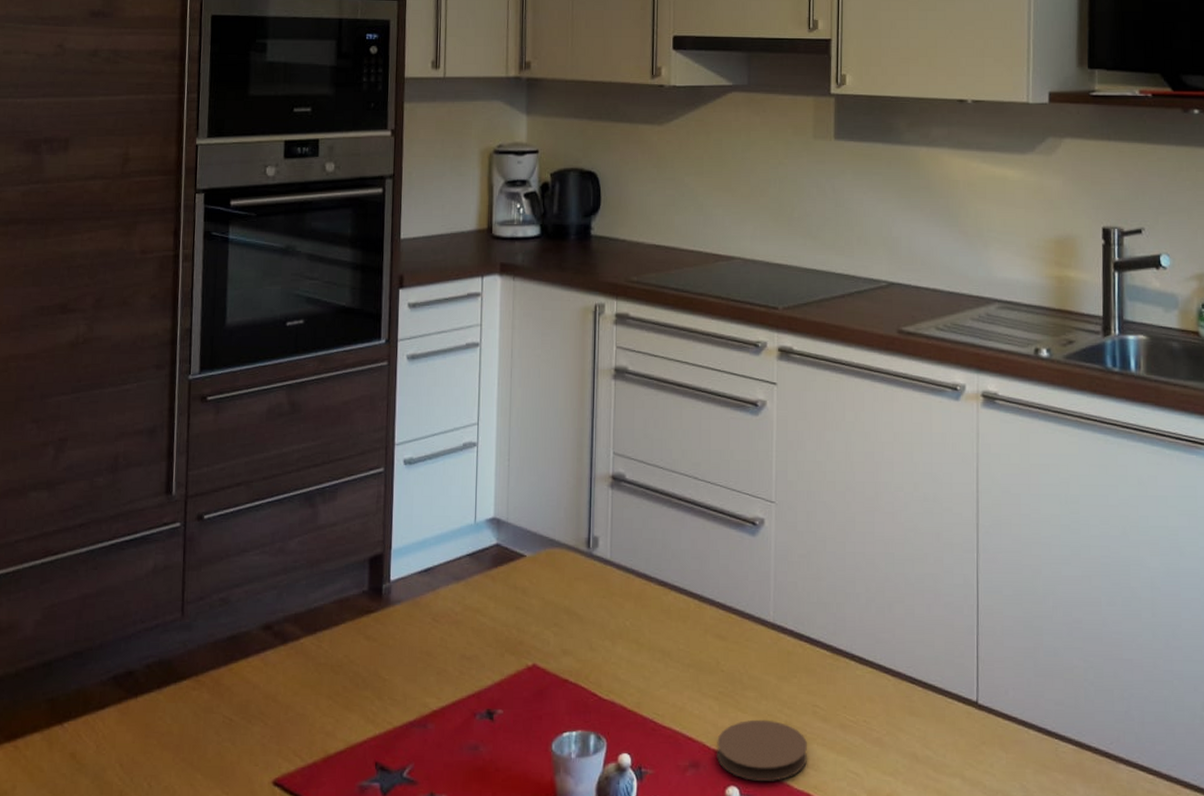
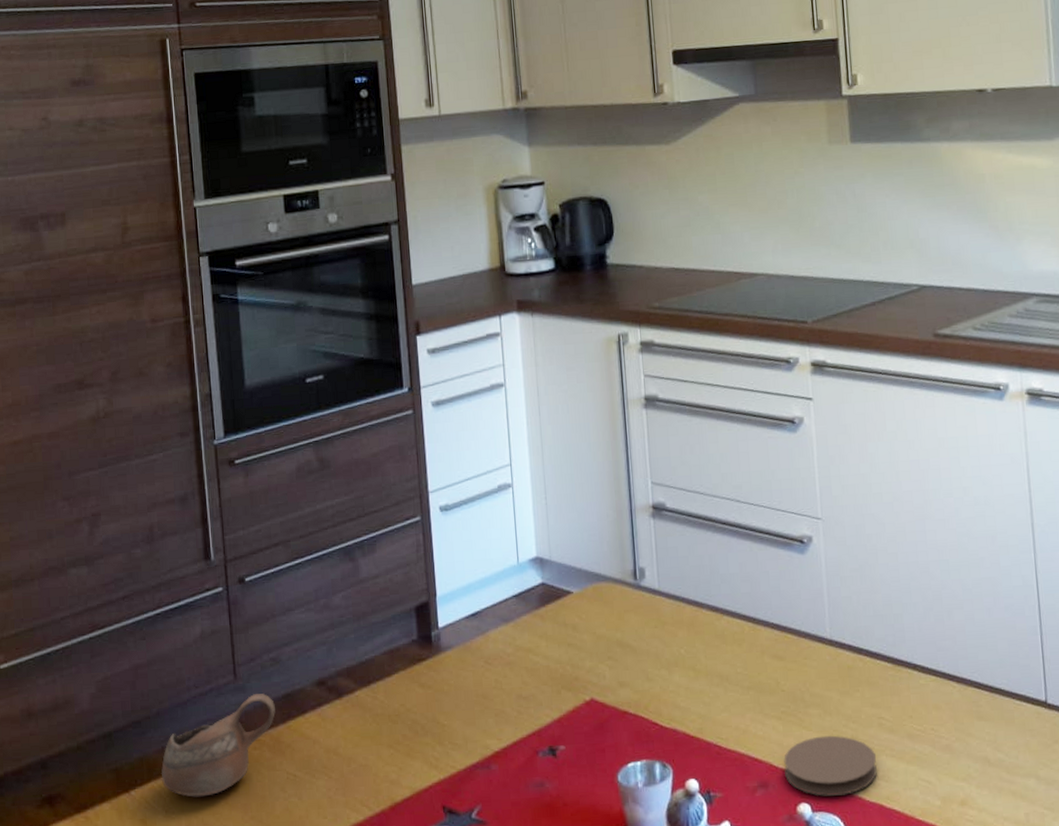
cup: none [96,633,219,734] -> present [161,693,275,797]

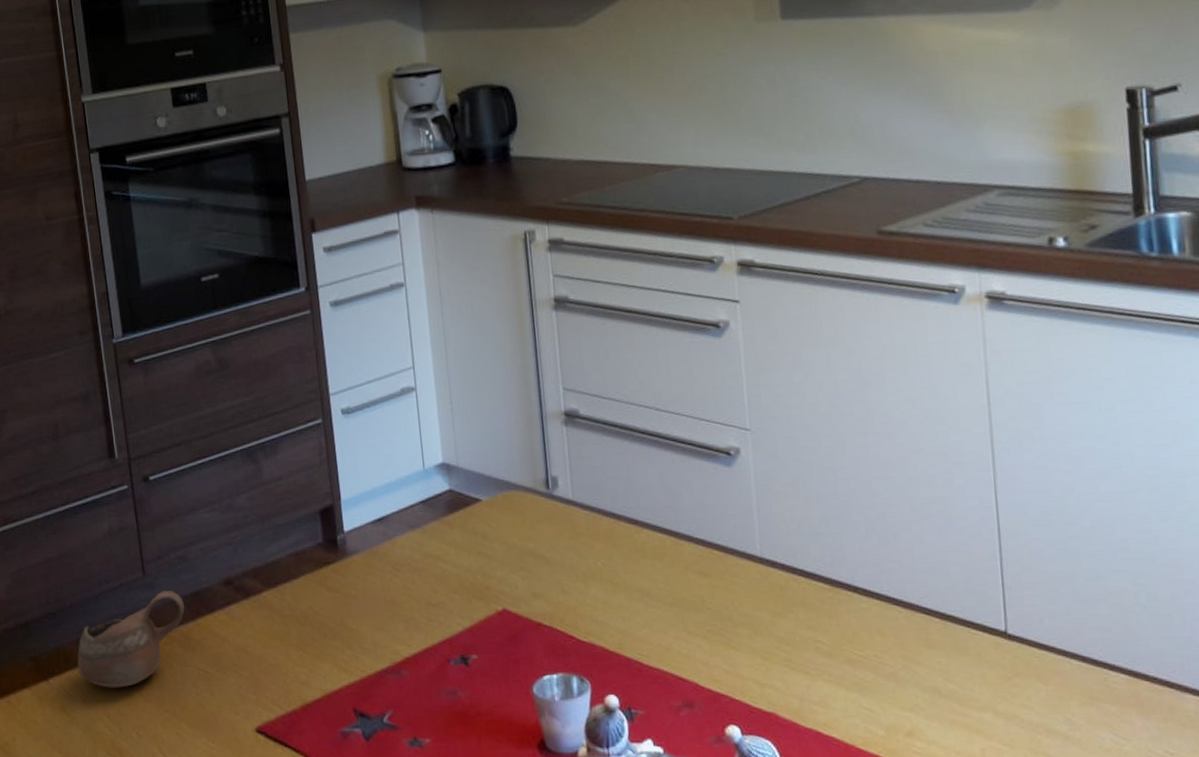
coaster: present [784,735,878,796] -> none [710,657,814,719]

